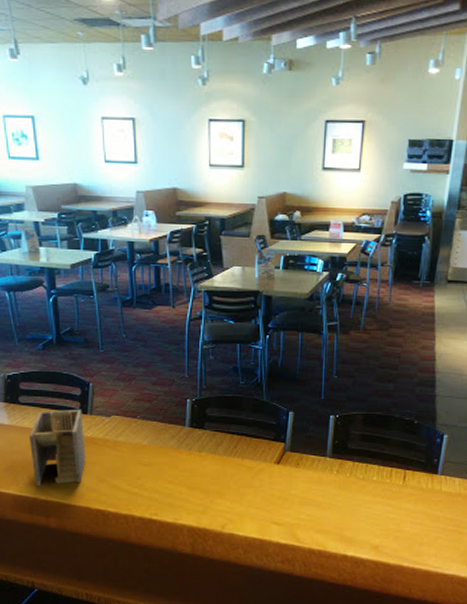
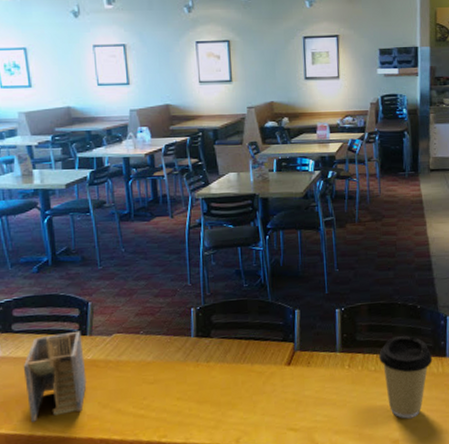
coffee cup: none [368,449,423,528] -> present [379,336,433,419]

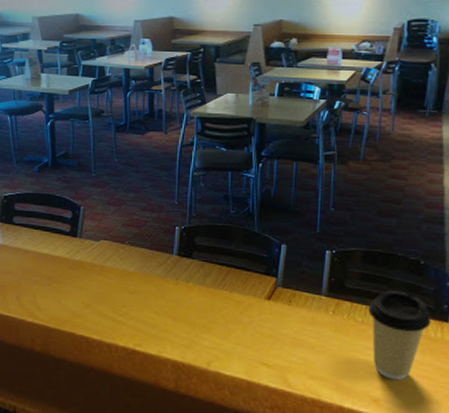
napkin holder: present [23,330,87,422] -> none [20,232,74,308]

